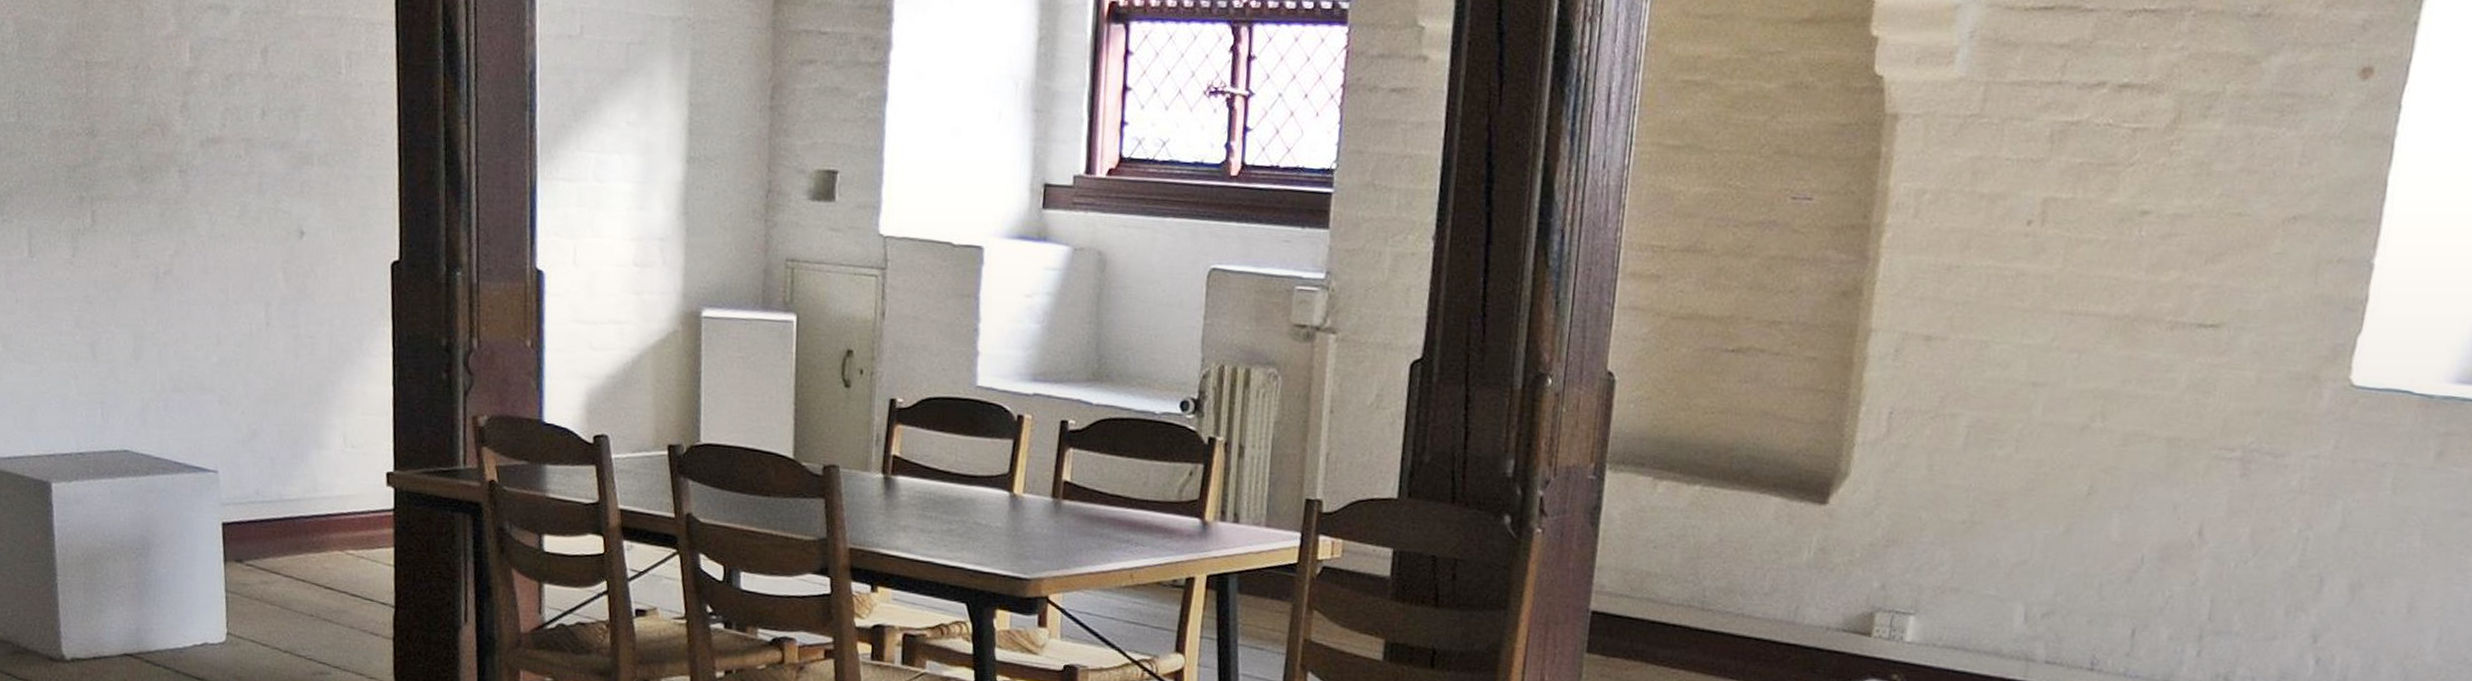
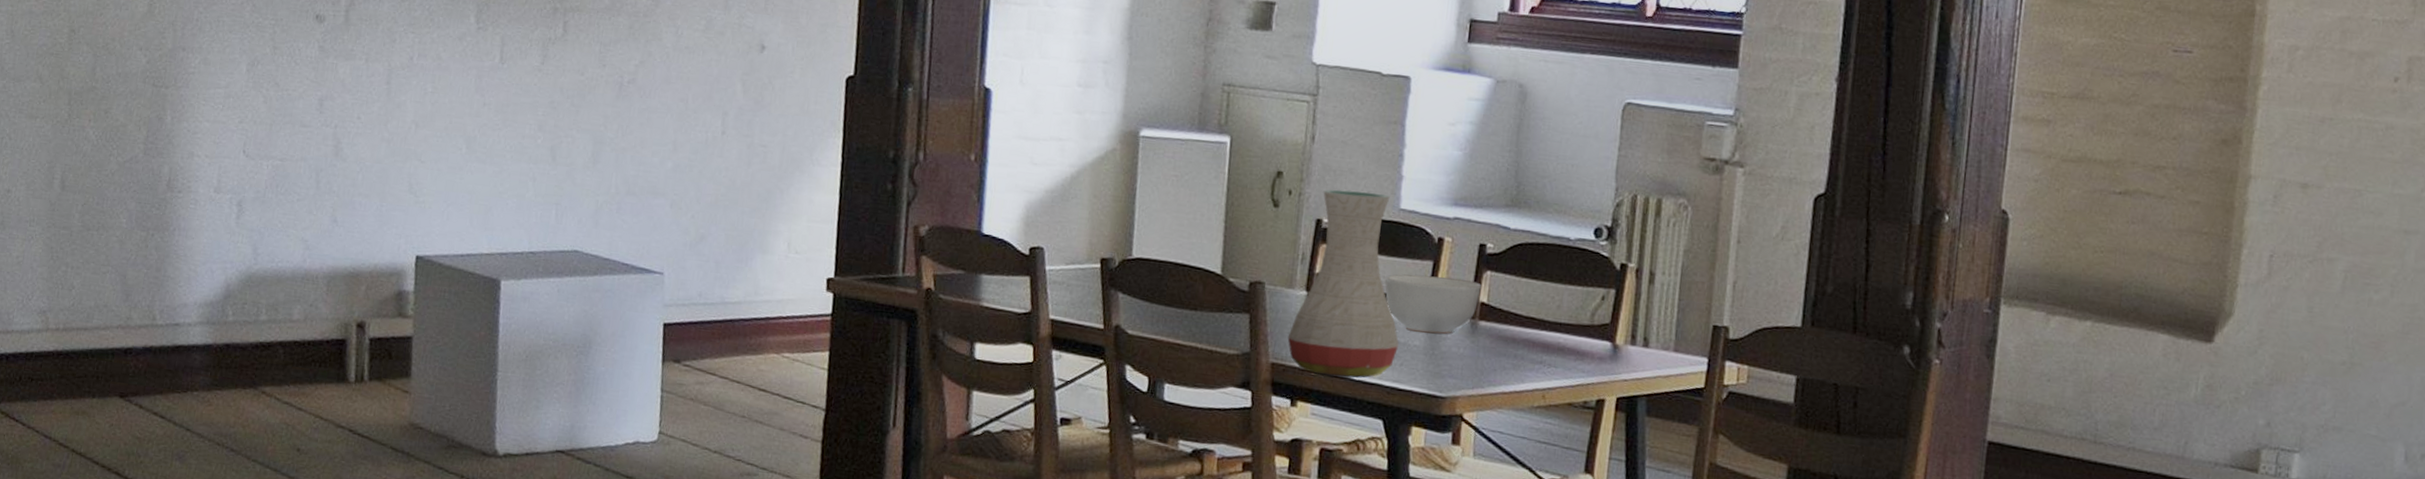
vase: none [865,367,980,562] -> present [1287,189,1399,379]
bowl: none [963,454,1064,515] -> present [1385,274,1481,335]

